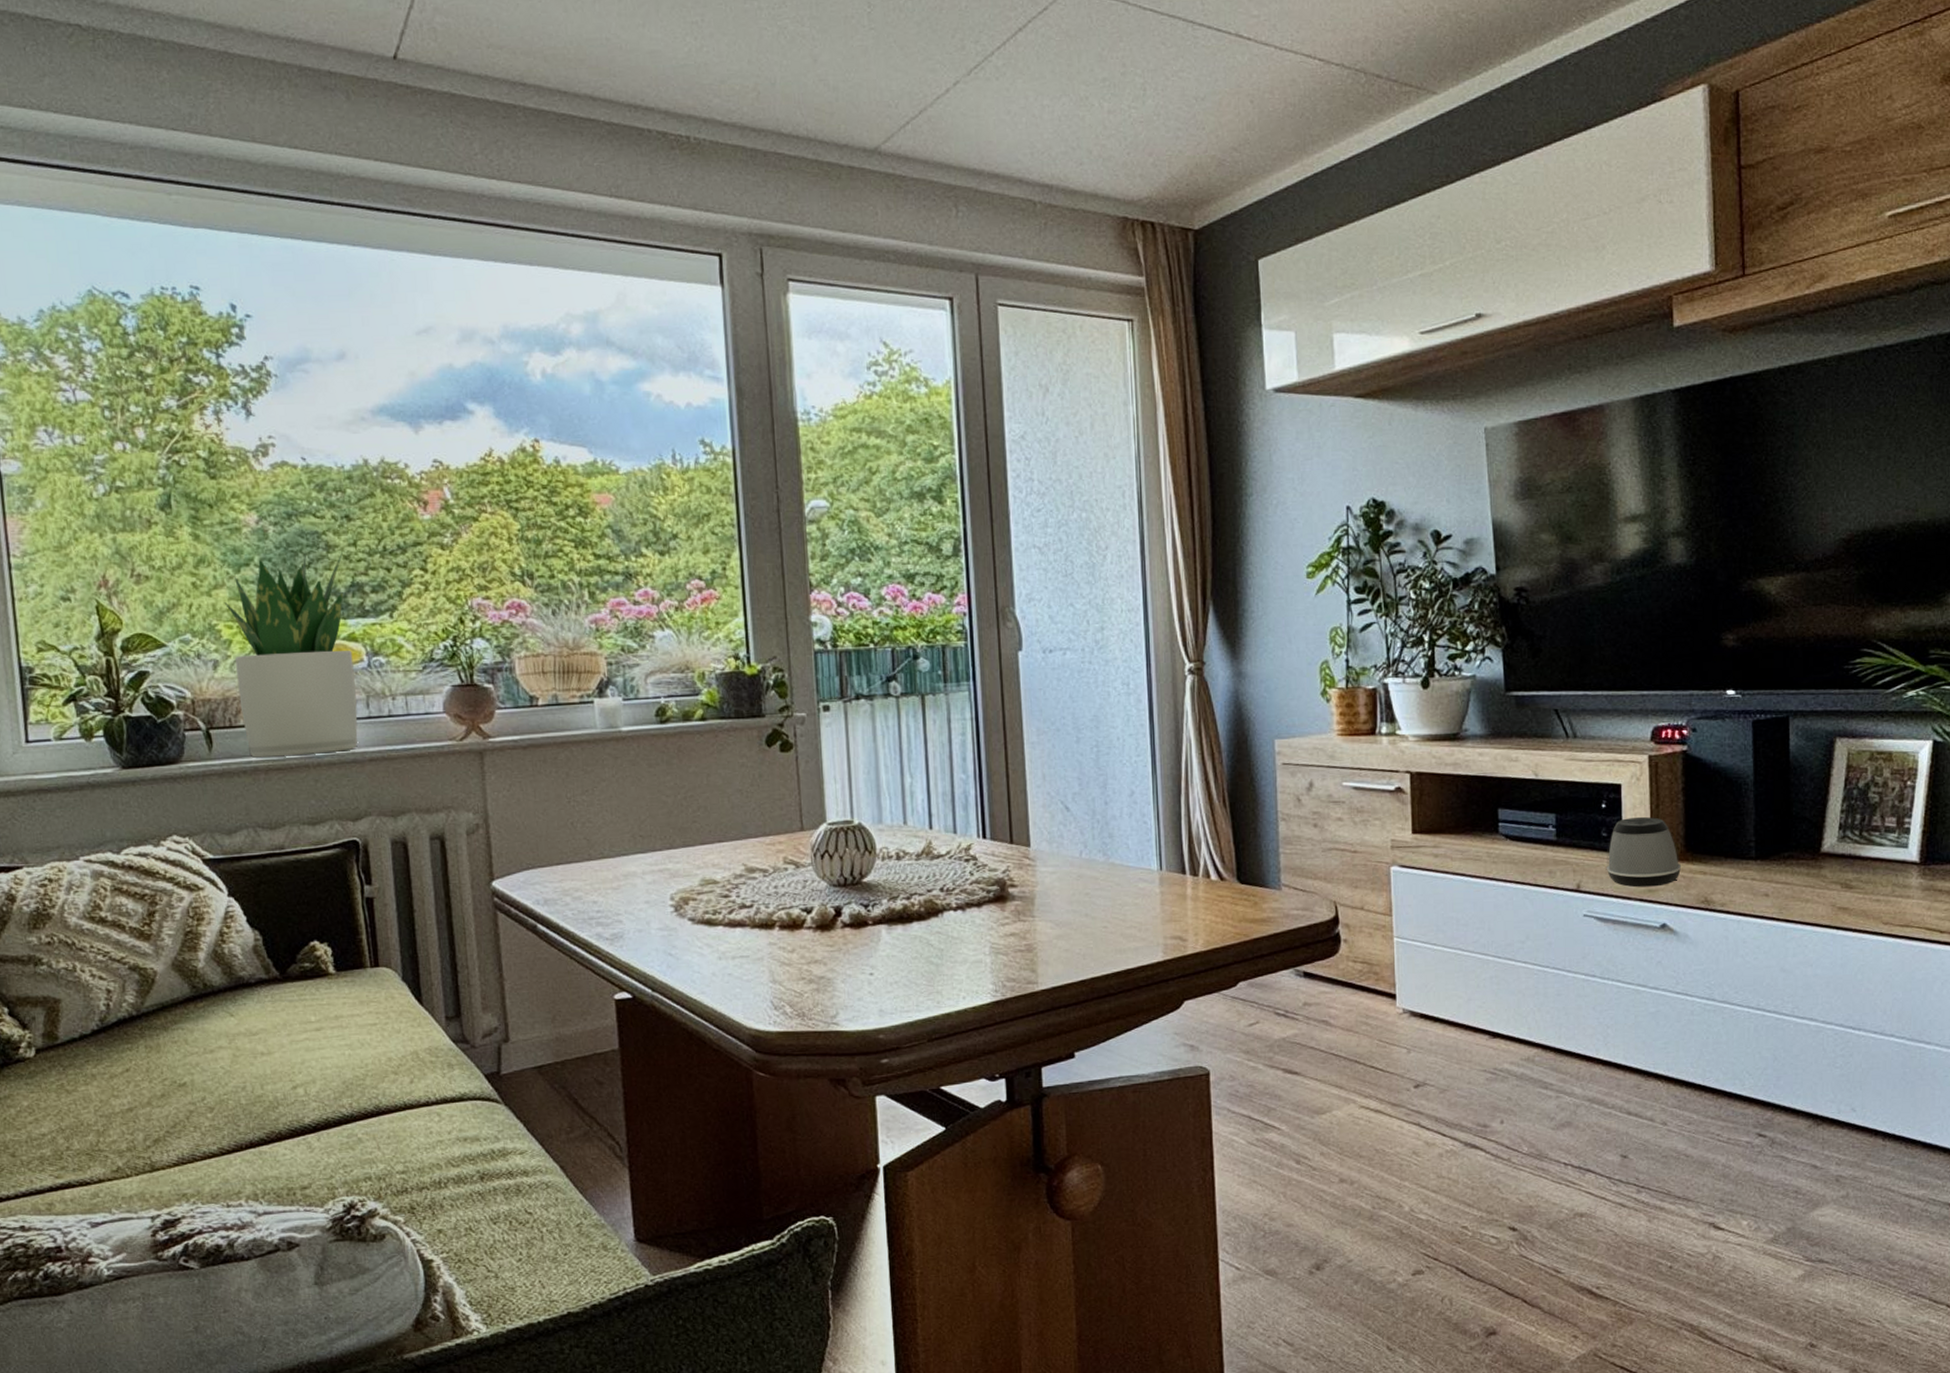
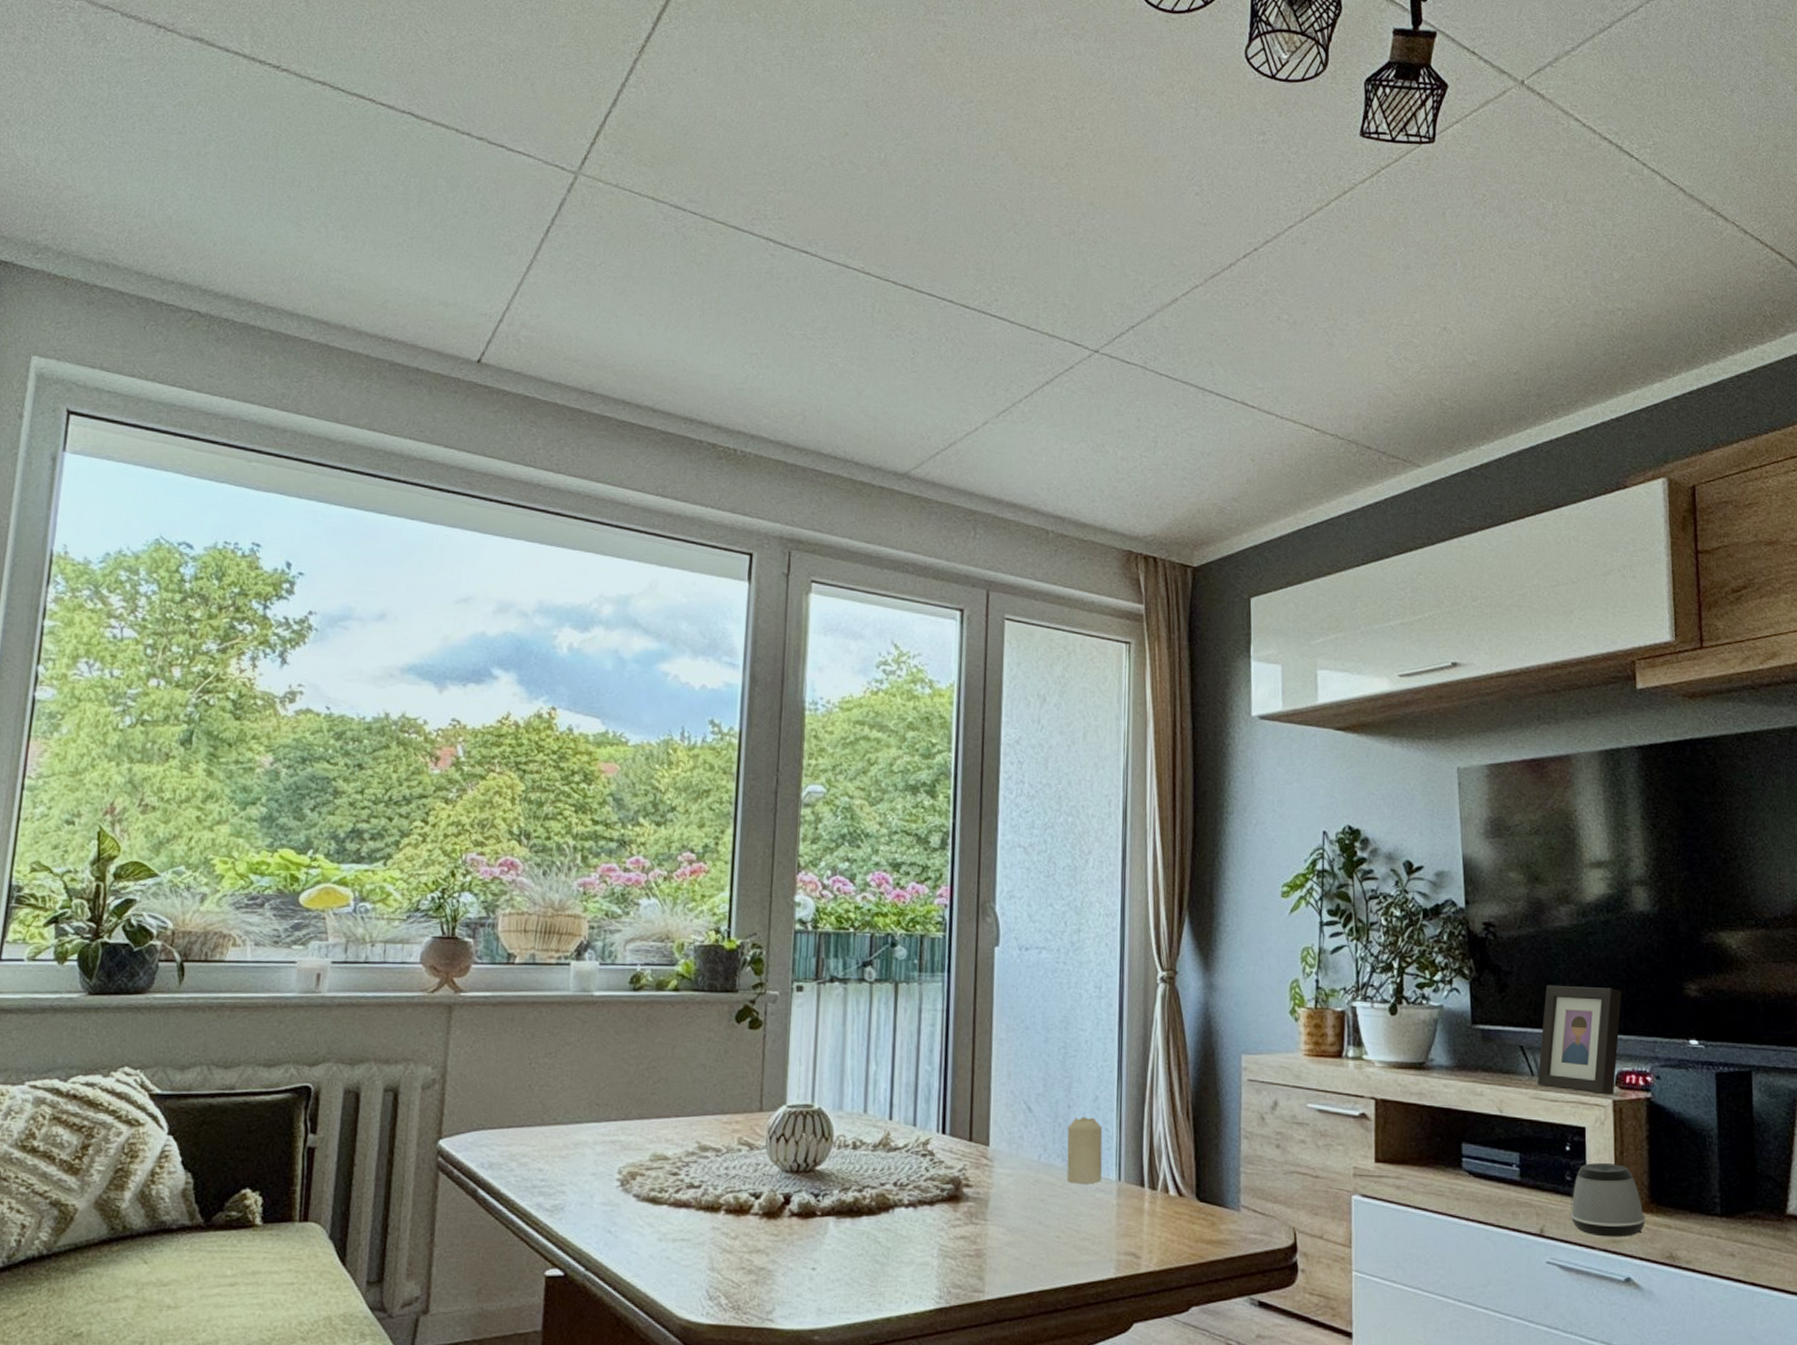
planter: present [224,551,358,758] -> none [219,794,349,995]
candle: none [1106,811,1143,876] -> present [1066,1117,1103,1184]
picture frame: none [1573,644,1658,751] -> present [1538,986,1622,1095]

